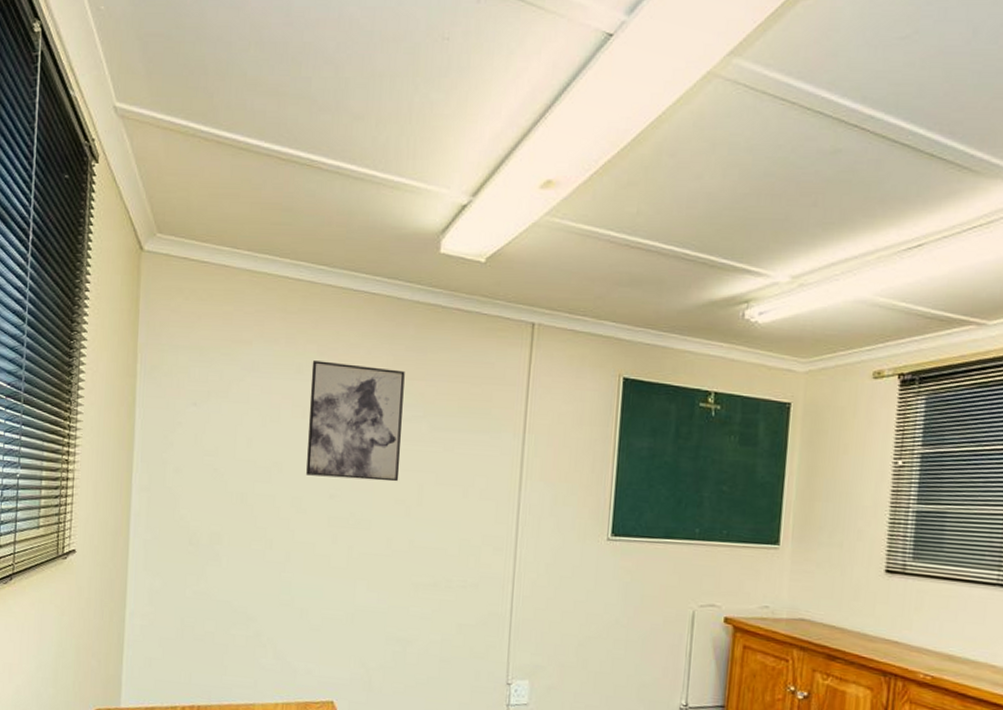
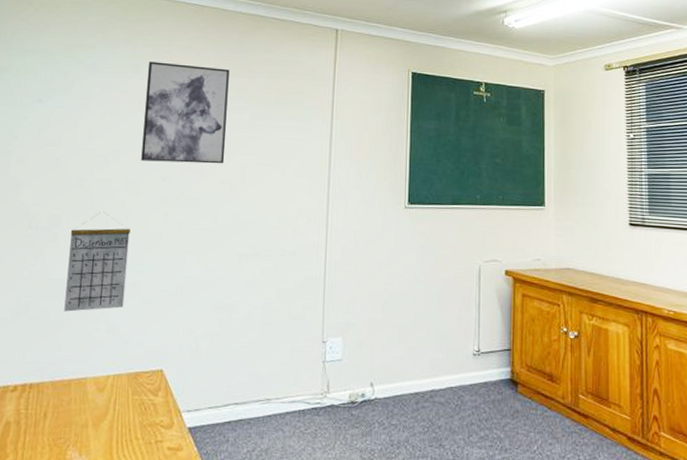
calendar: none [229,532,296,636] -> present [64,213,130,312]

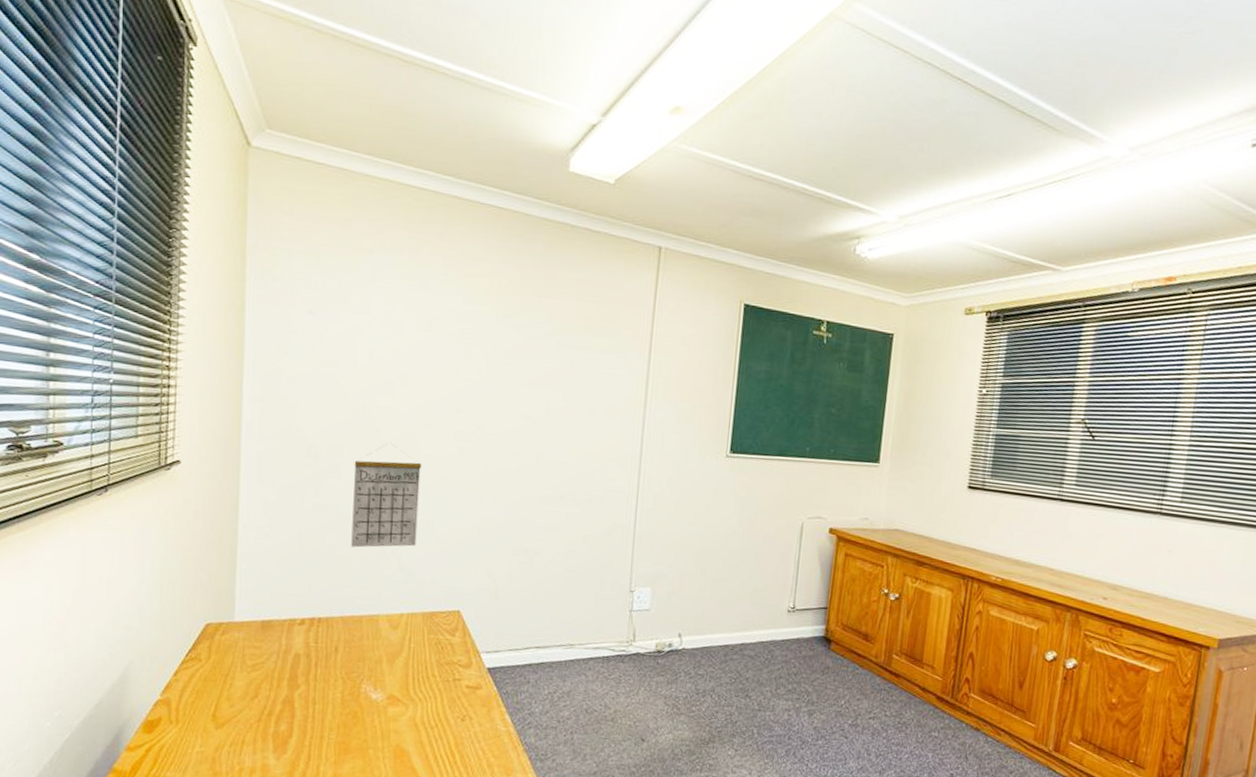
wall art: present [141,62,230,164] -> none [431,273,533,398]

